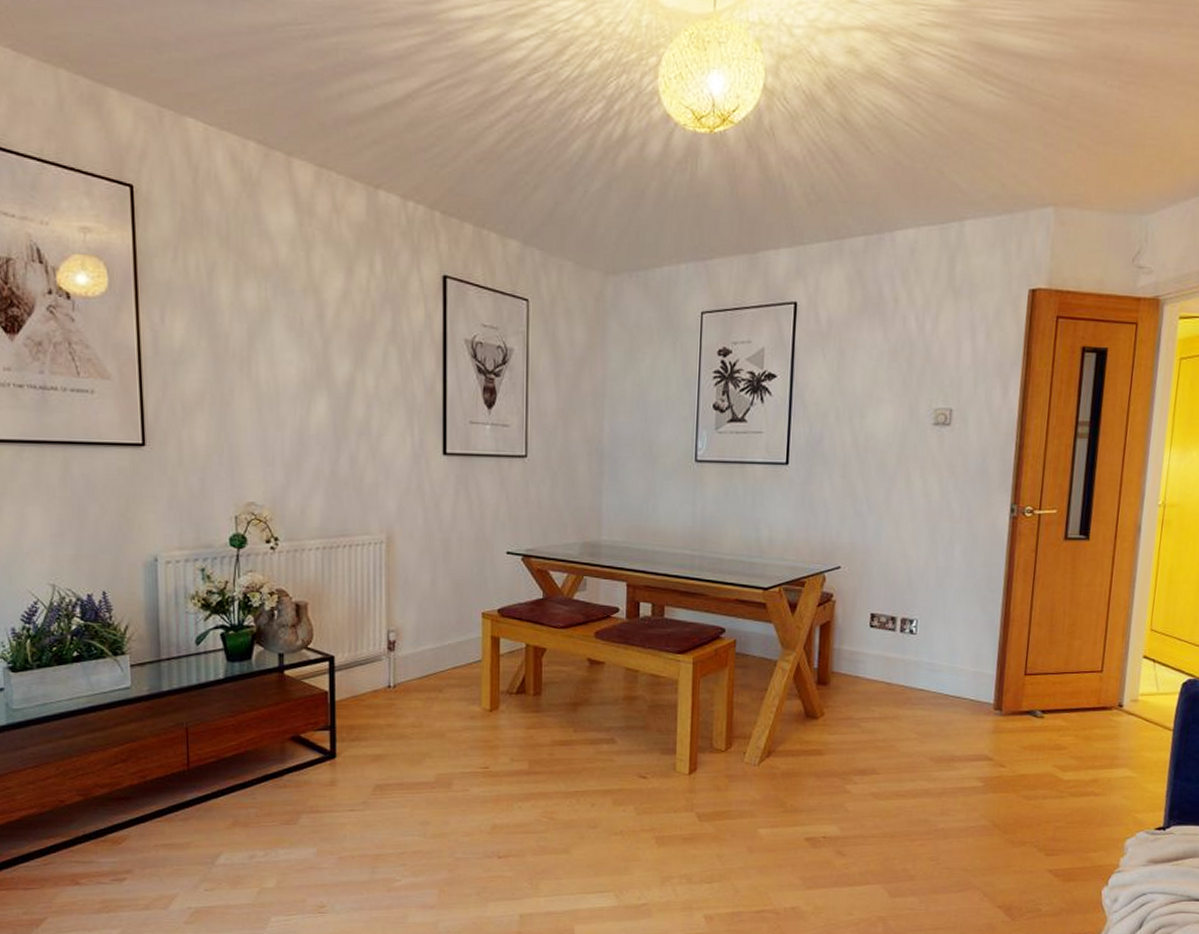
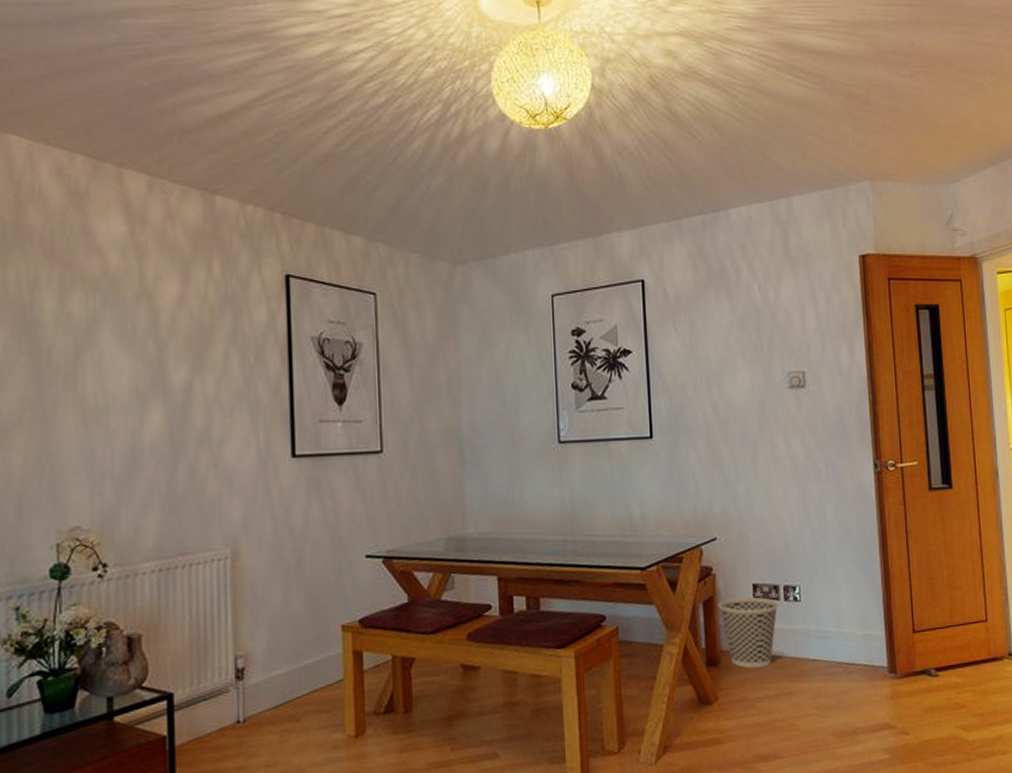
wastebasket: none [834,624,894,691] -> present [718,596,779,669]

